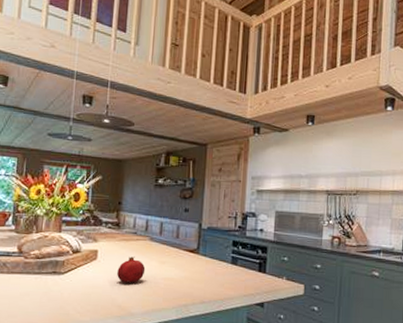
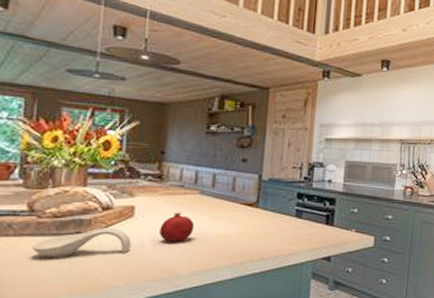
spoon rest: none [20,268,95,294] -> present [32,228,131,258]

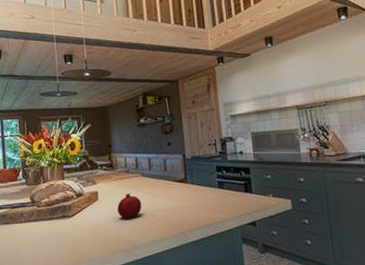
spoon rest: present [32,228,131,258] -> none [37,210,100,238]

